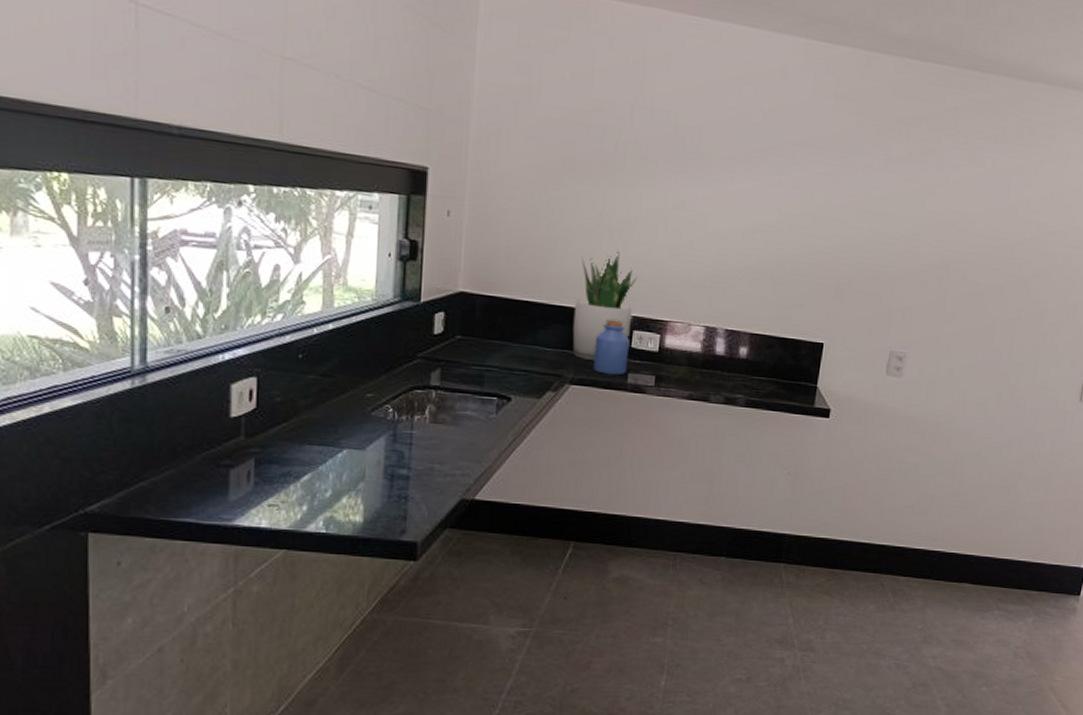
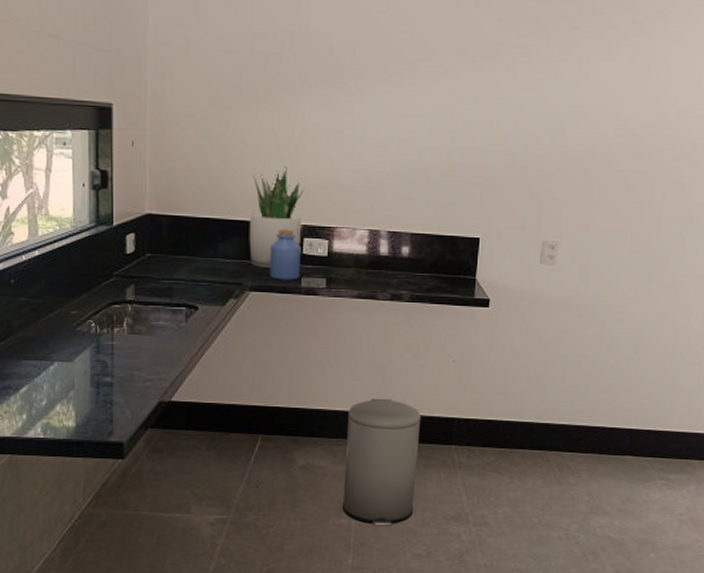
pedal bin: none [658,508,750,647] -> present [343,398,421,526]

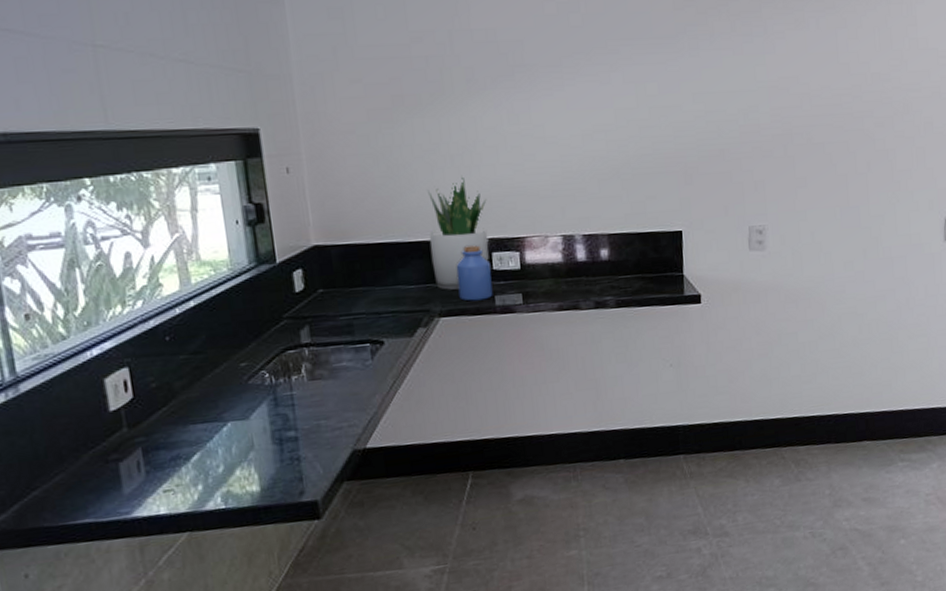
pedal bin: present [343,398,421,526] -> none [564,414,648,553]

